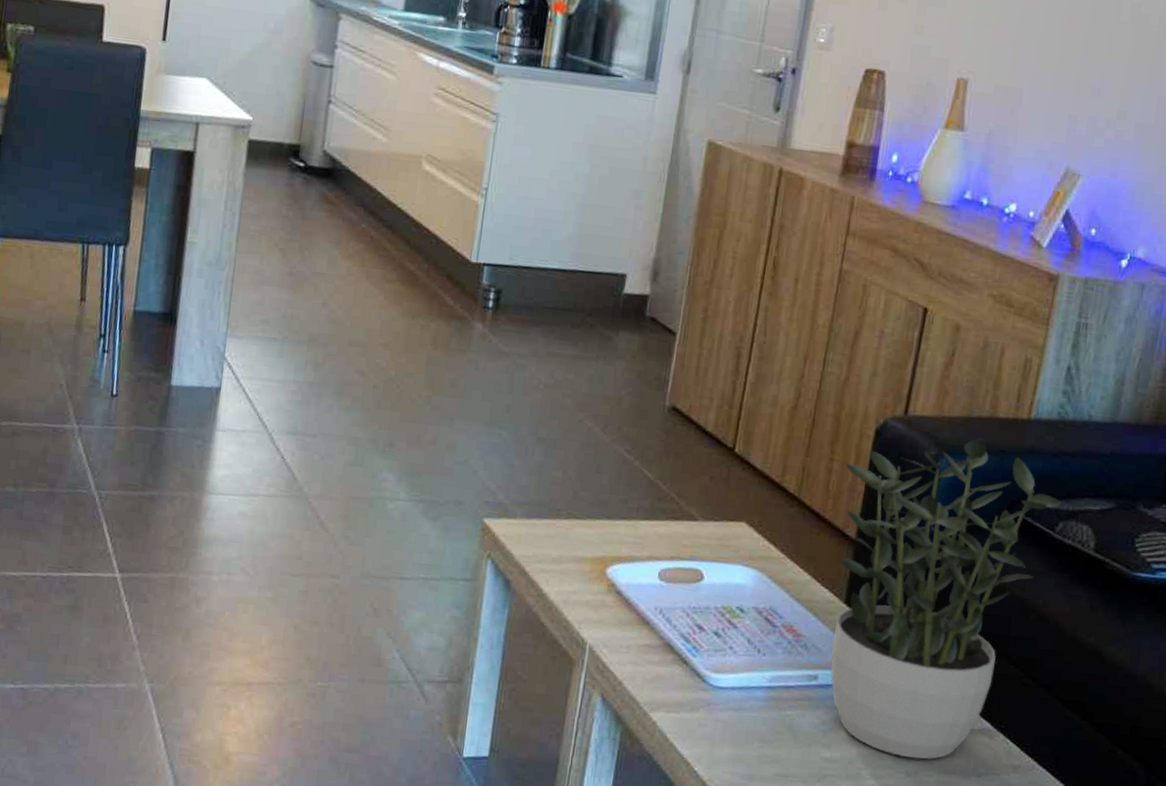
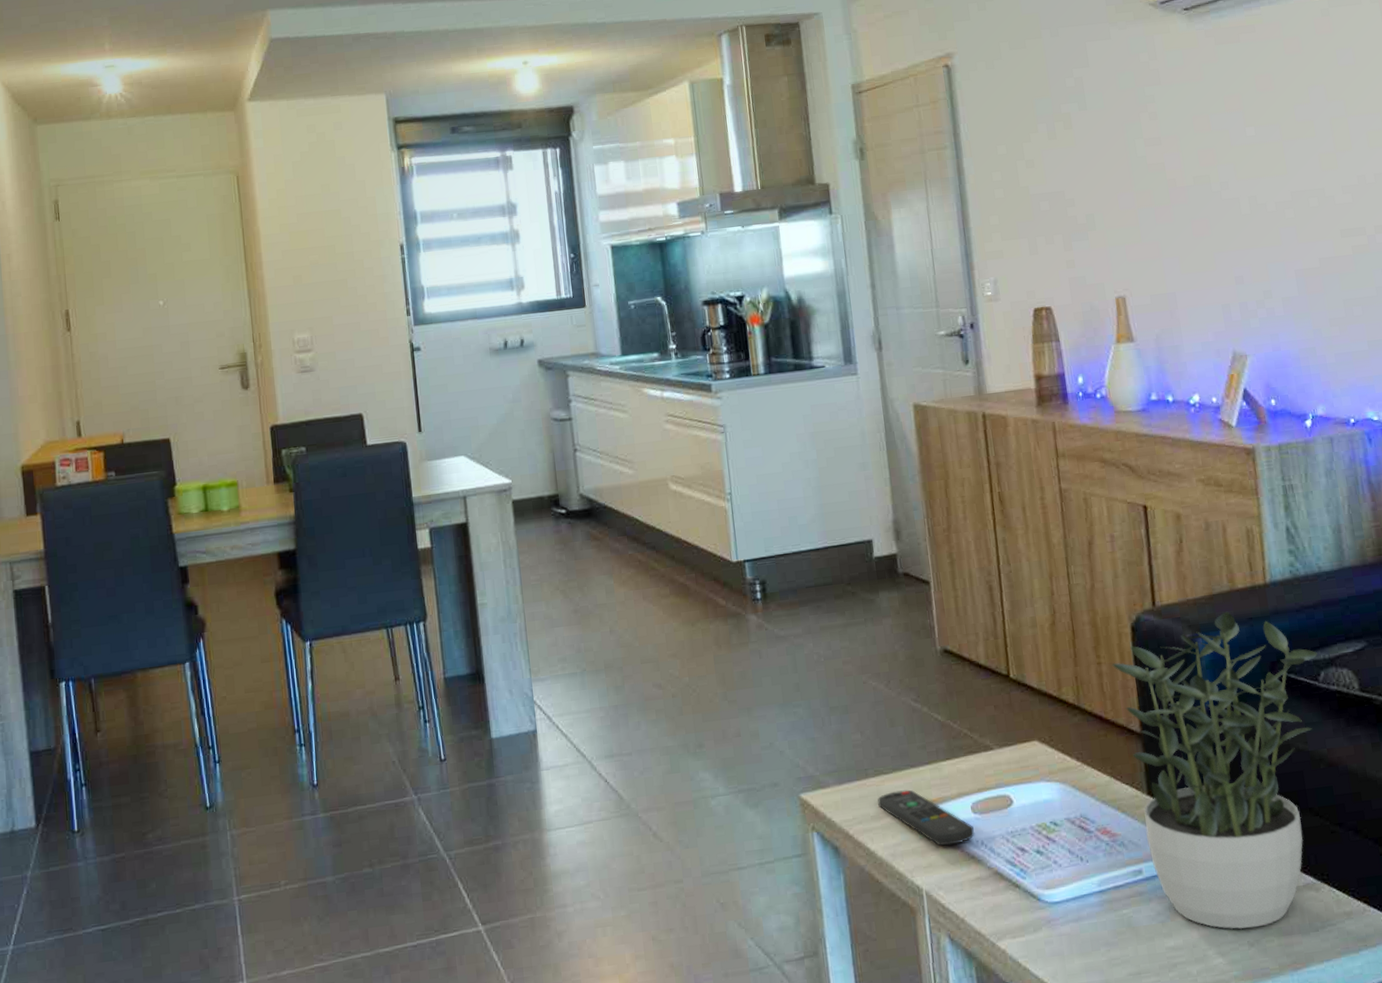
remote control: none [563,538,656,607] -> present [877,790,975,846]

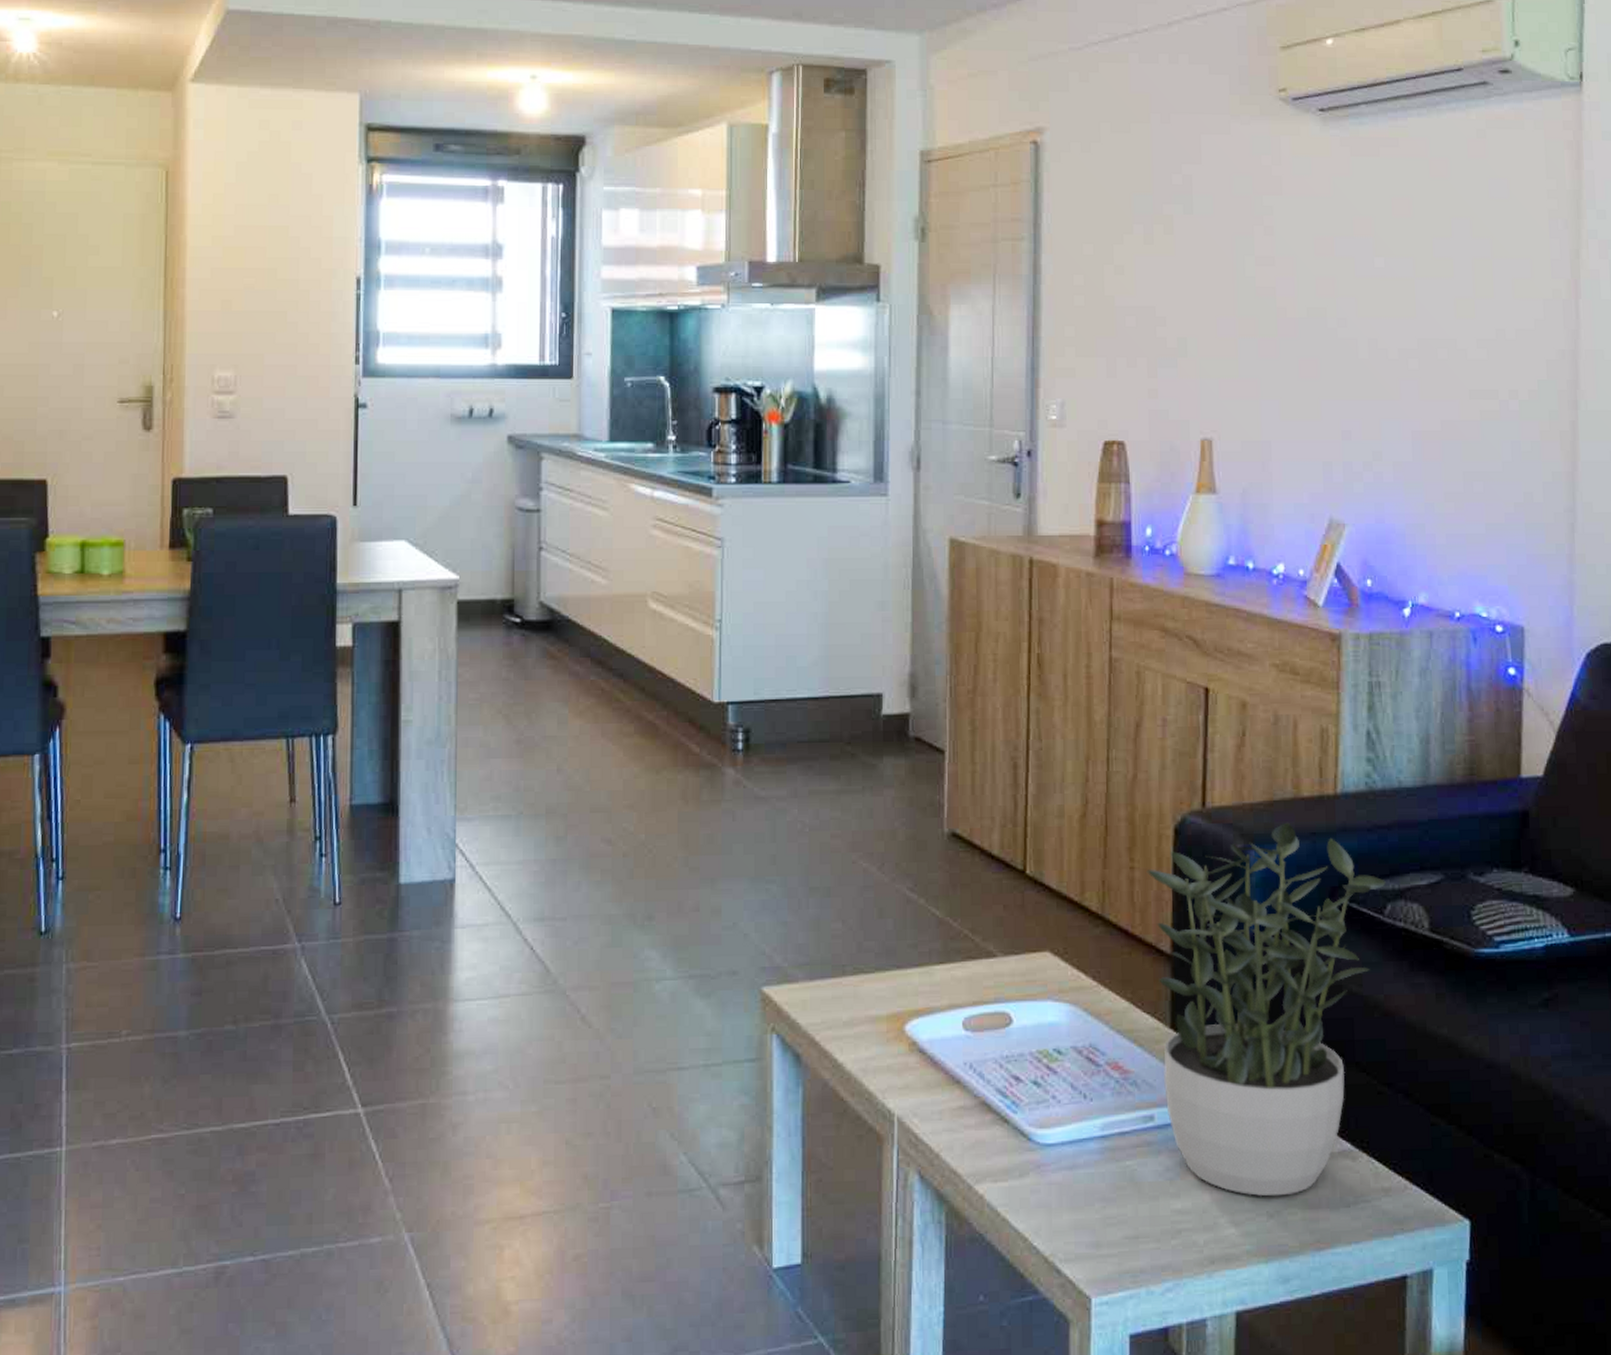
remote control: present [877,790,975,846] -> none [853,994,964,1065]

